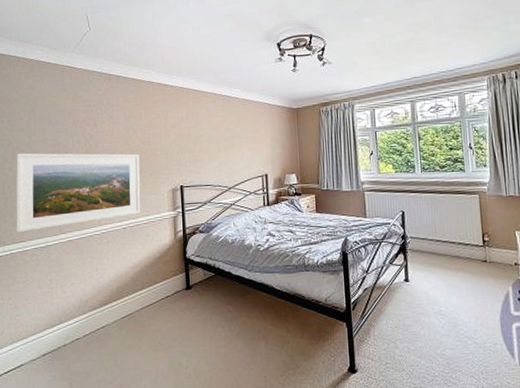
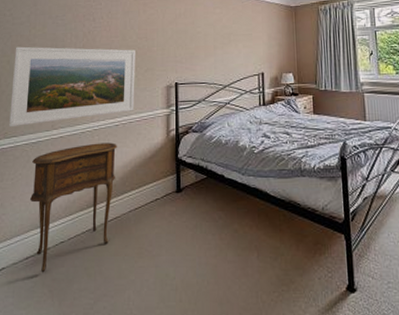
side table: none [43,245,126,368] -> present [30,142,117,273]

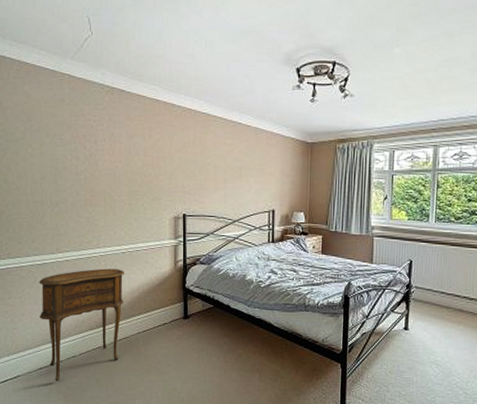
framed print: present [9,46,135,128] -> none [11,165,141,248]

